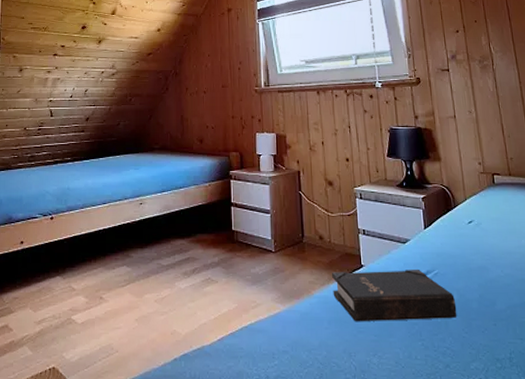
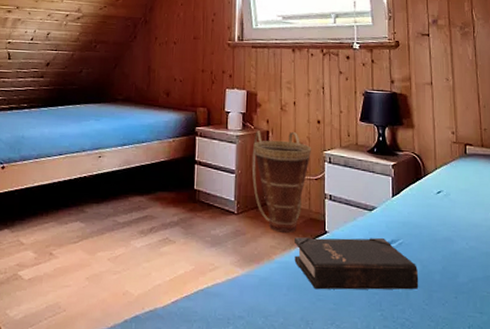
basket: none [285,171,342,268] -> present [251,130,311,233]

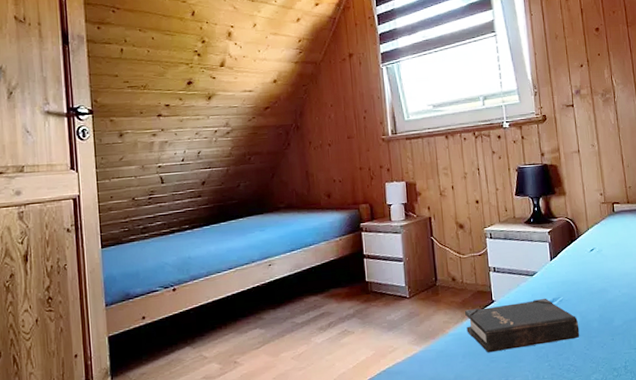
basket: present [251,130,311,233] -> none [417,215,473,308]

